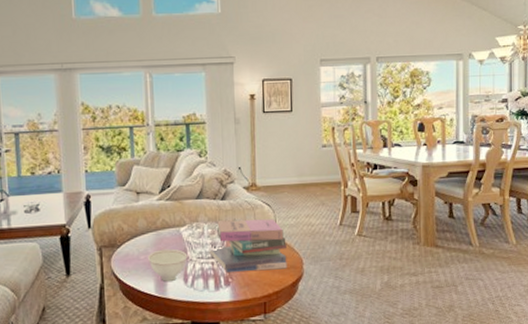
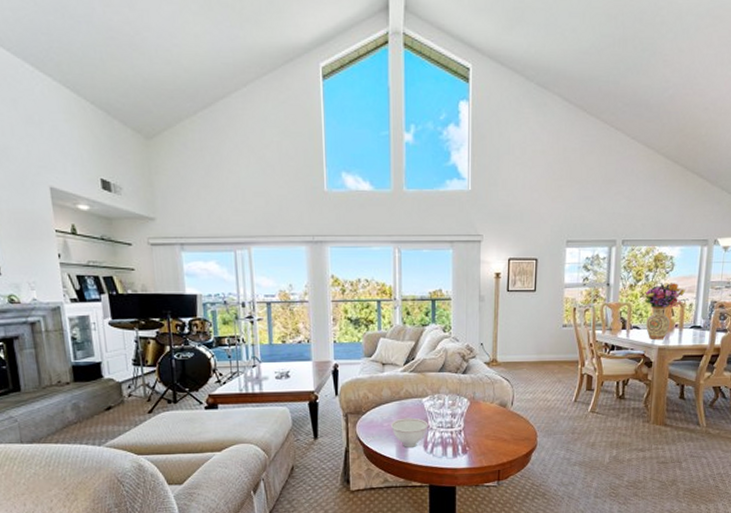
books: present [209,218,287,272] -> none [449,393,523,441]
flower arrangement: none [402,96,444,158] -> present [643,280,685,340]

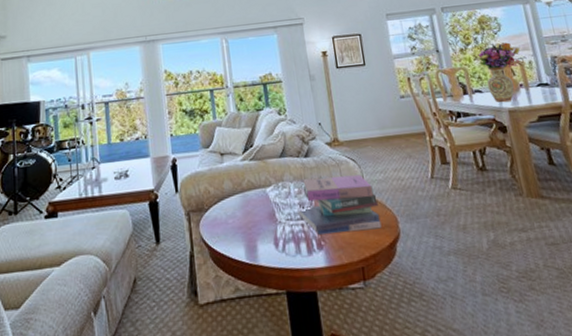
bowl: present [390,417,428,448] -> none [235,210,277,248]
books: none [449,393,523,441] -> present [297,174,382,235]

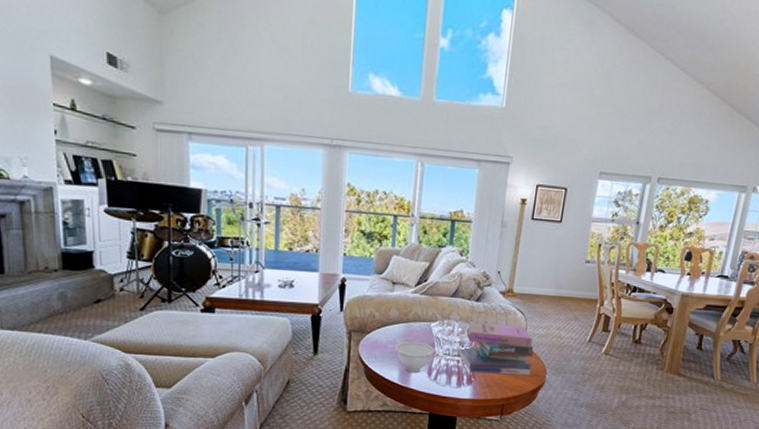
bowl: none [235,210,277,248] -> present [395,341,435,373]
flower arrangement: present [476,41,520,103] -> none [671,224,717,287]

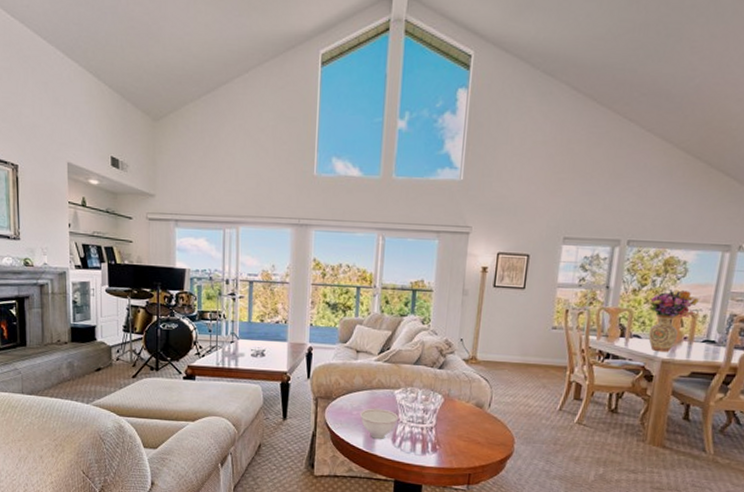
books: present [456,321,534,376] -> none [420,389,500,445]
flower arrangement: none [671,224,717,287] -> present [647,287,699,353]

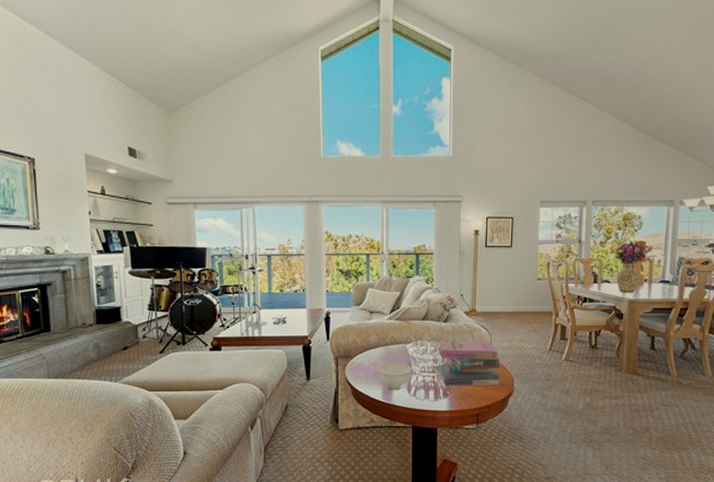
books: none [420,389,500,445] -> present [431,340,500,386]

